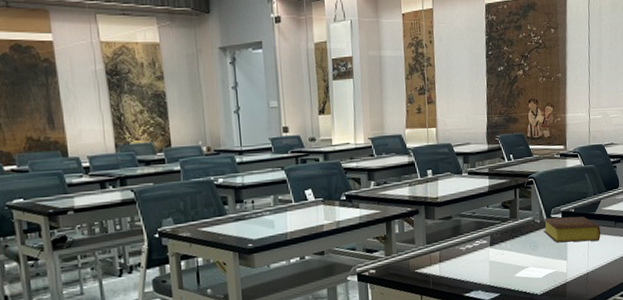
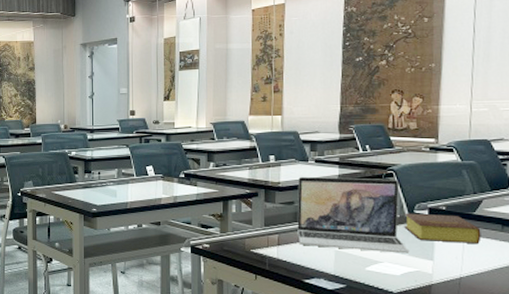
laptop: none [454,186,549,260] -> present [297,177,410,254]

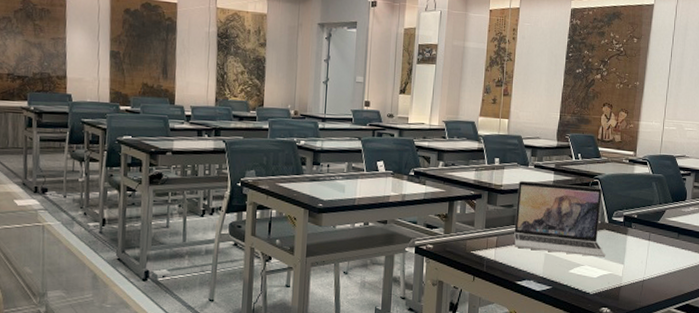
bible: present [404,213,481,243] -> none [603,219,662,249]

